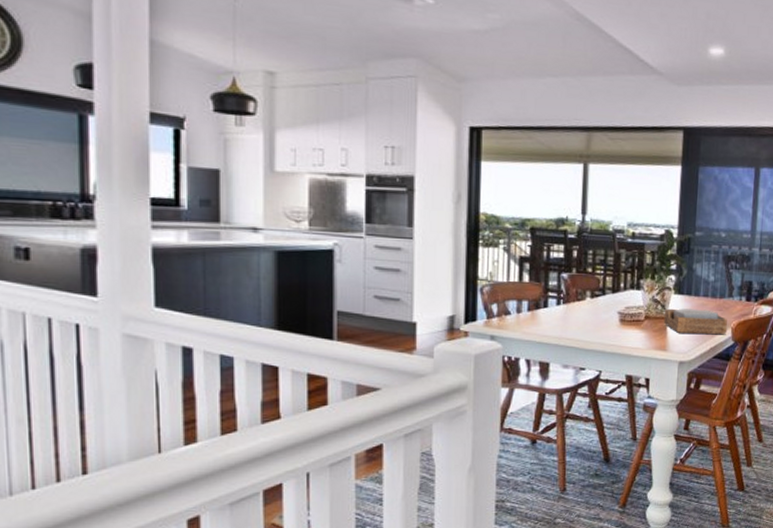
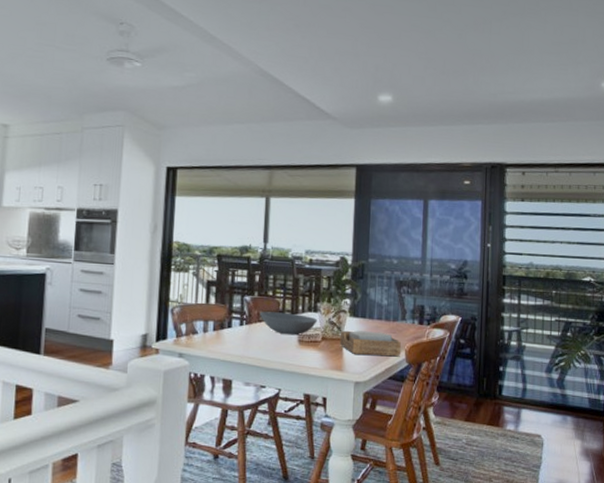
bowl: none [579,290,641,315] -> present [260,311,318,336]

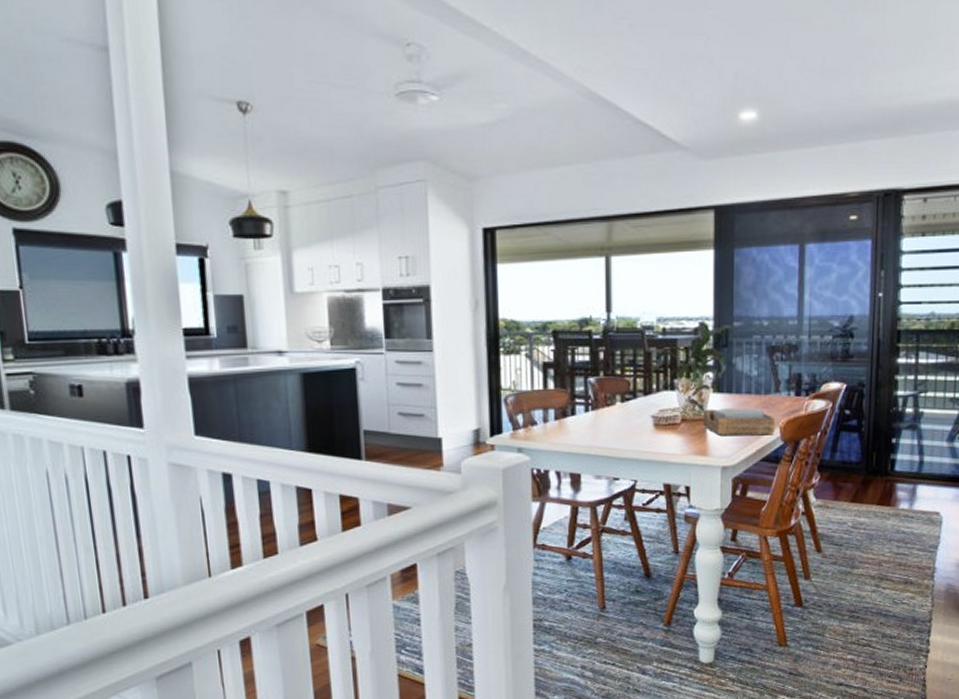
bowl: present [260,311,318,336] -> none [608,393,675,419]

